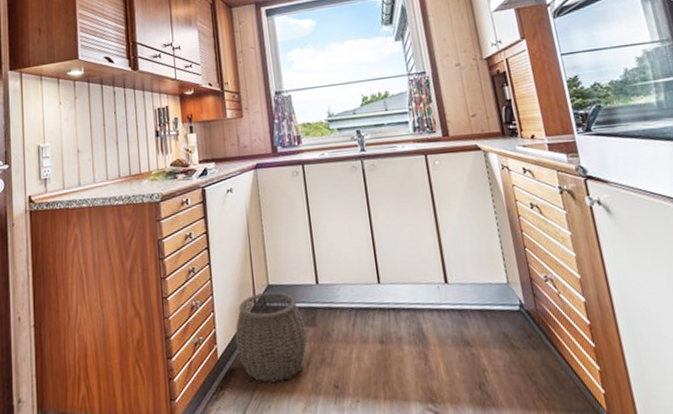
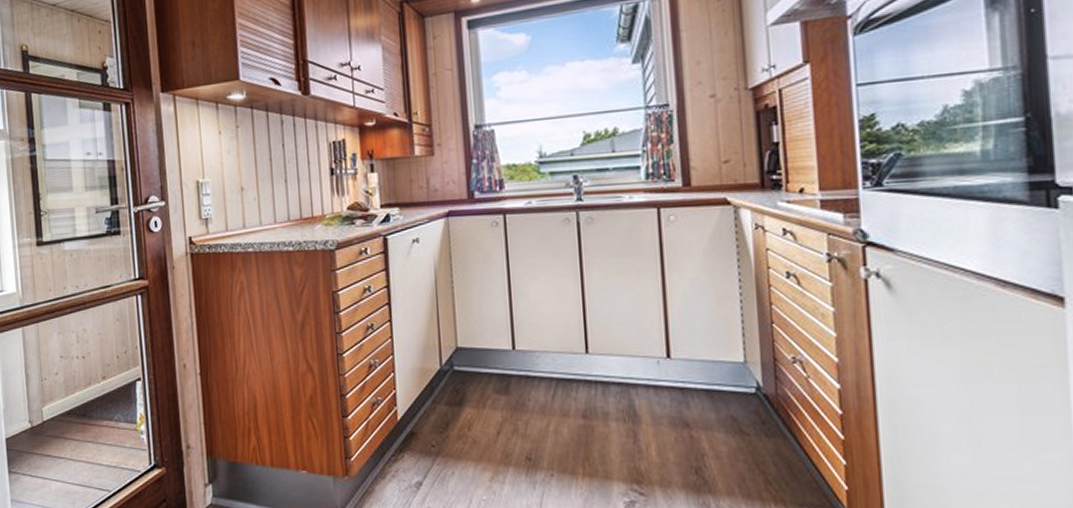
woven basket: present [235,291,307,383] -> none [417,354,499,450]

